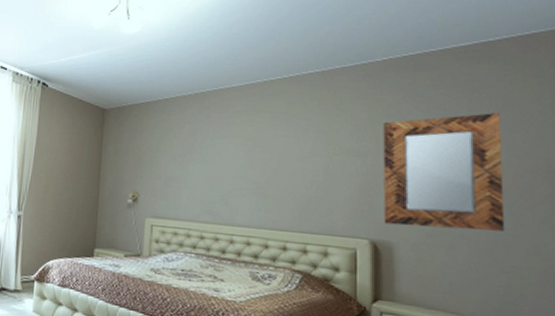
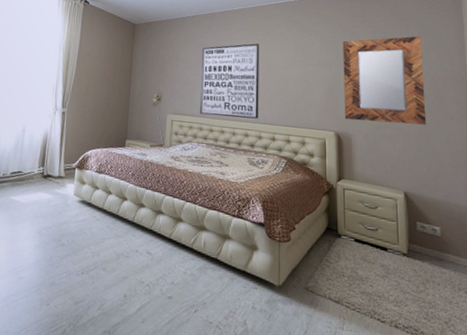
wall art: none [187,129,267,224] -> present [200,43,260,119]

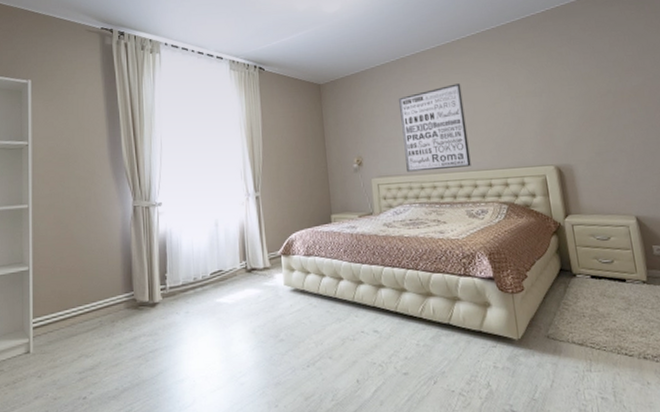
home mirror: present [343,36,427,125] -> none [550,46,651,150]

